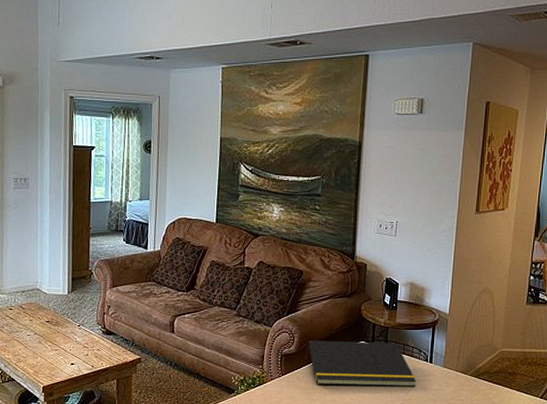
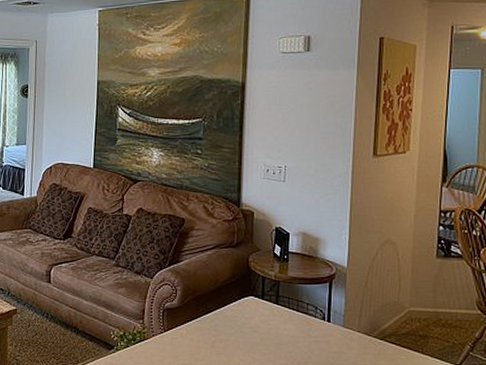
notepad: present [305,341,416,387] -> none [189,294,313,349]

